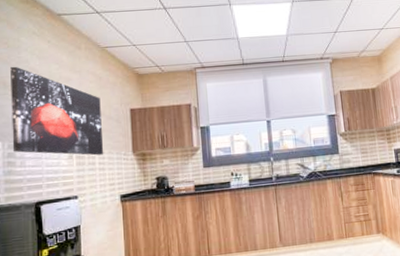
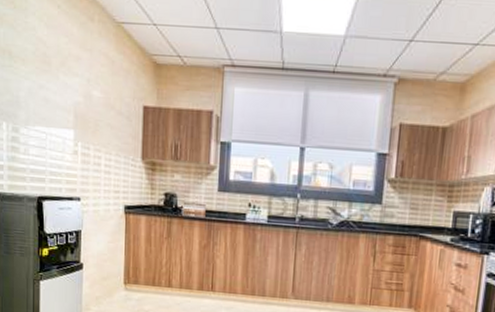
wall art: present [10,66,104,156] -> none [17,33,111,156]

